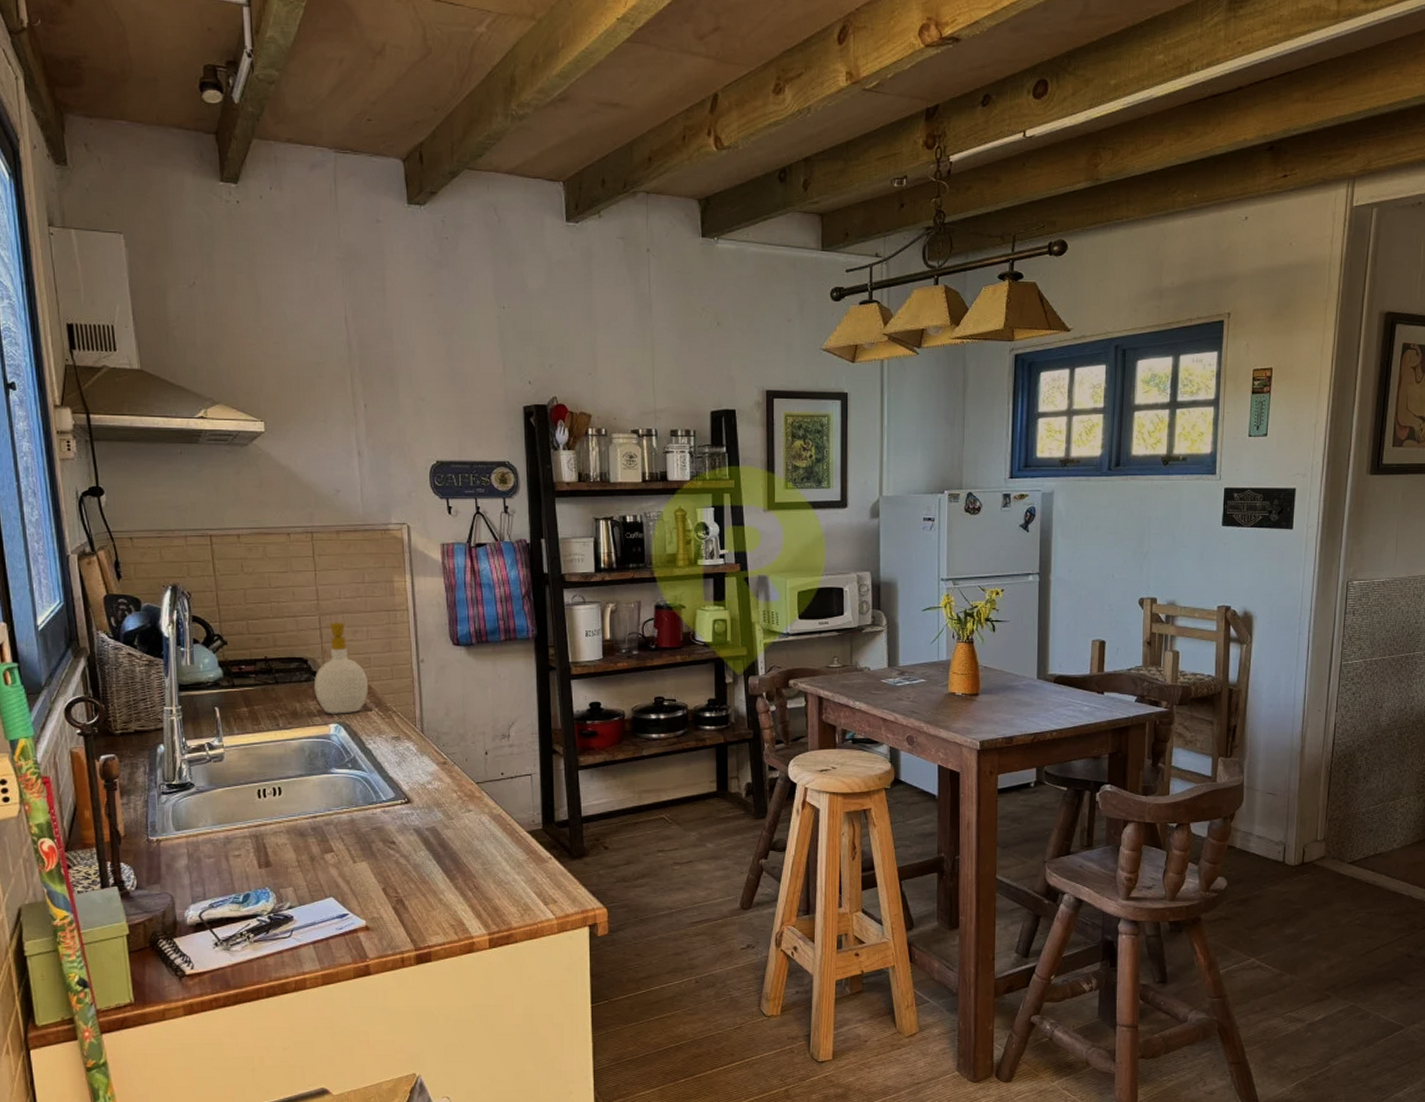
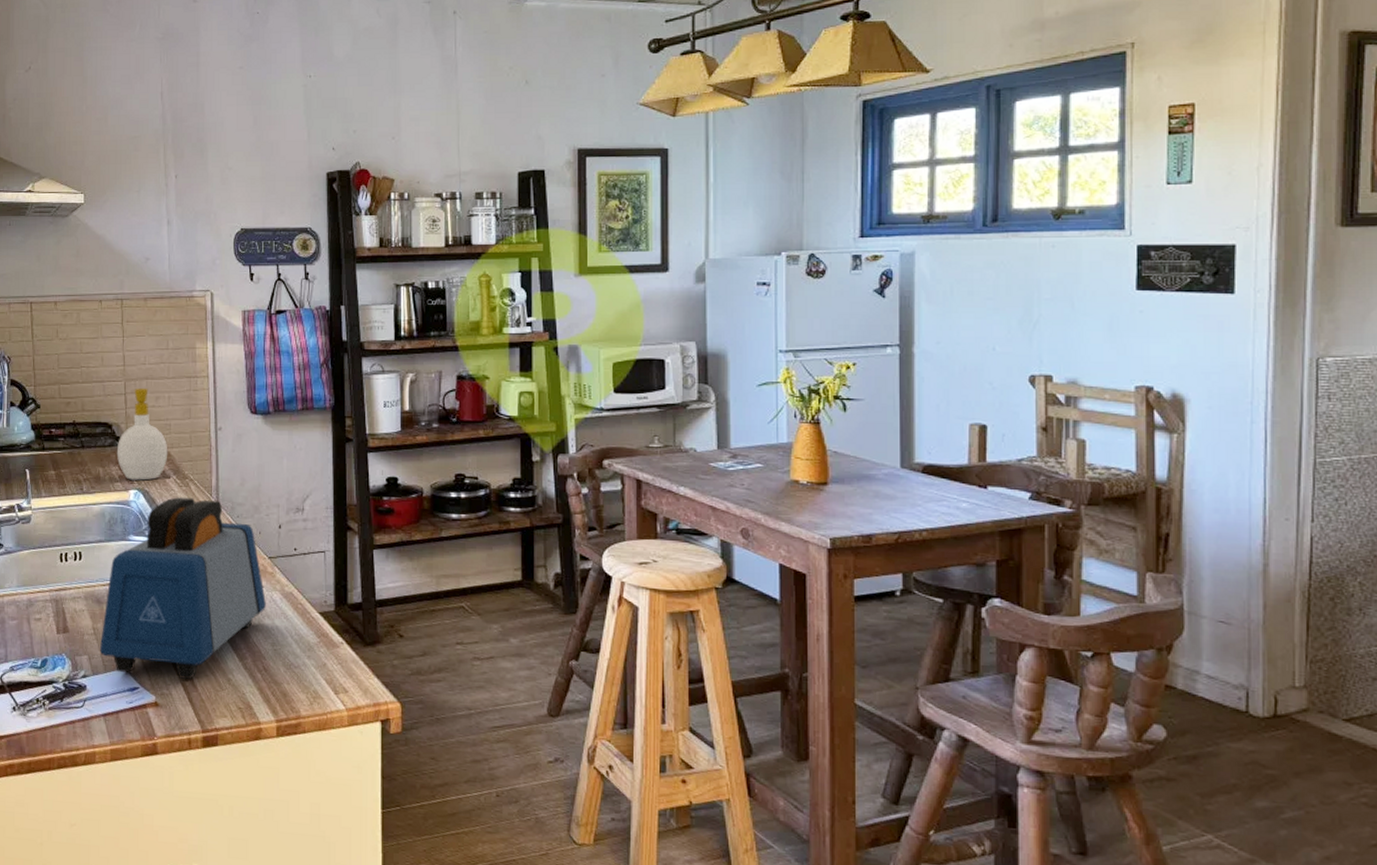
toaster: none [306,729,475,902] -> present [100,497,266,679]

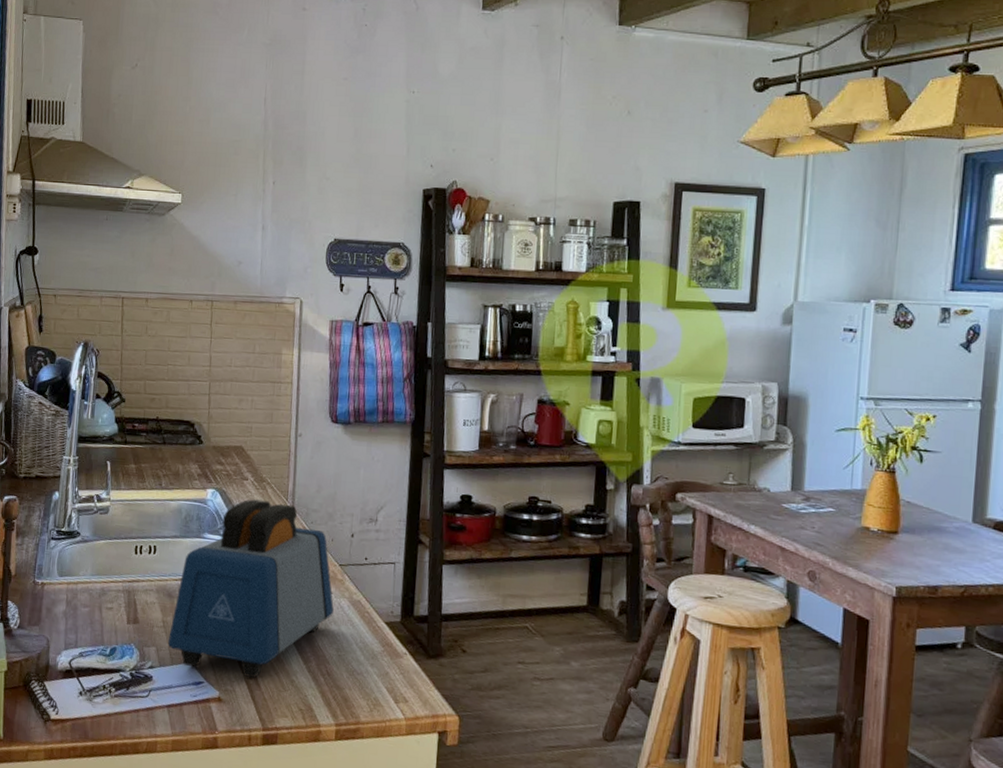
soap bottle: present [116,387,168,481] -> none [197,389,248,481]

